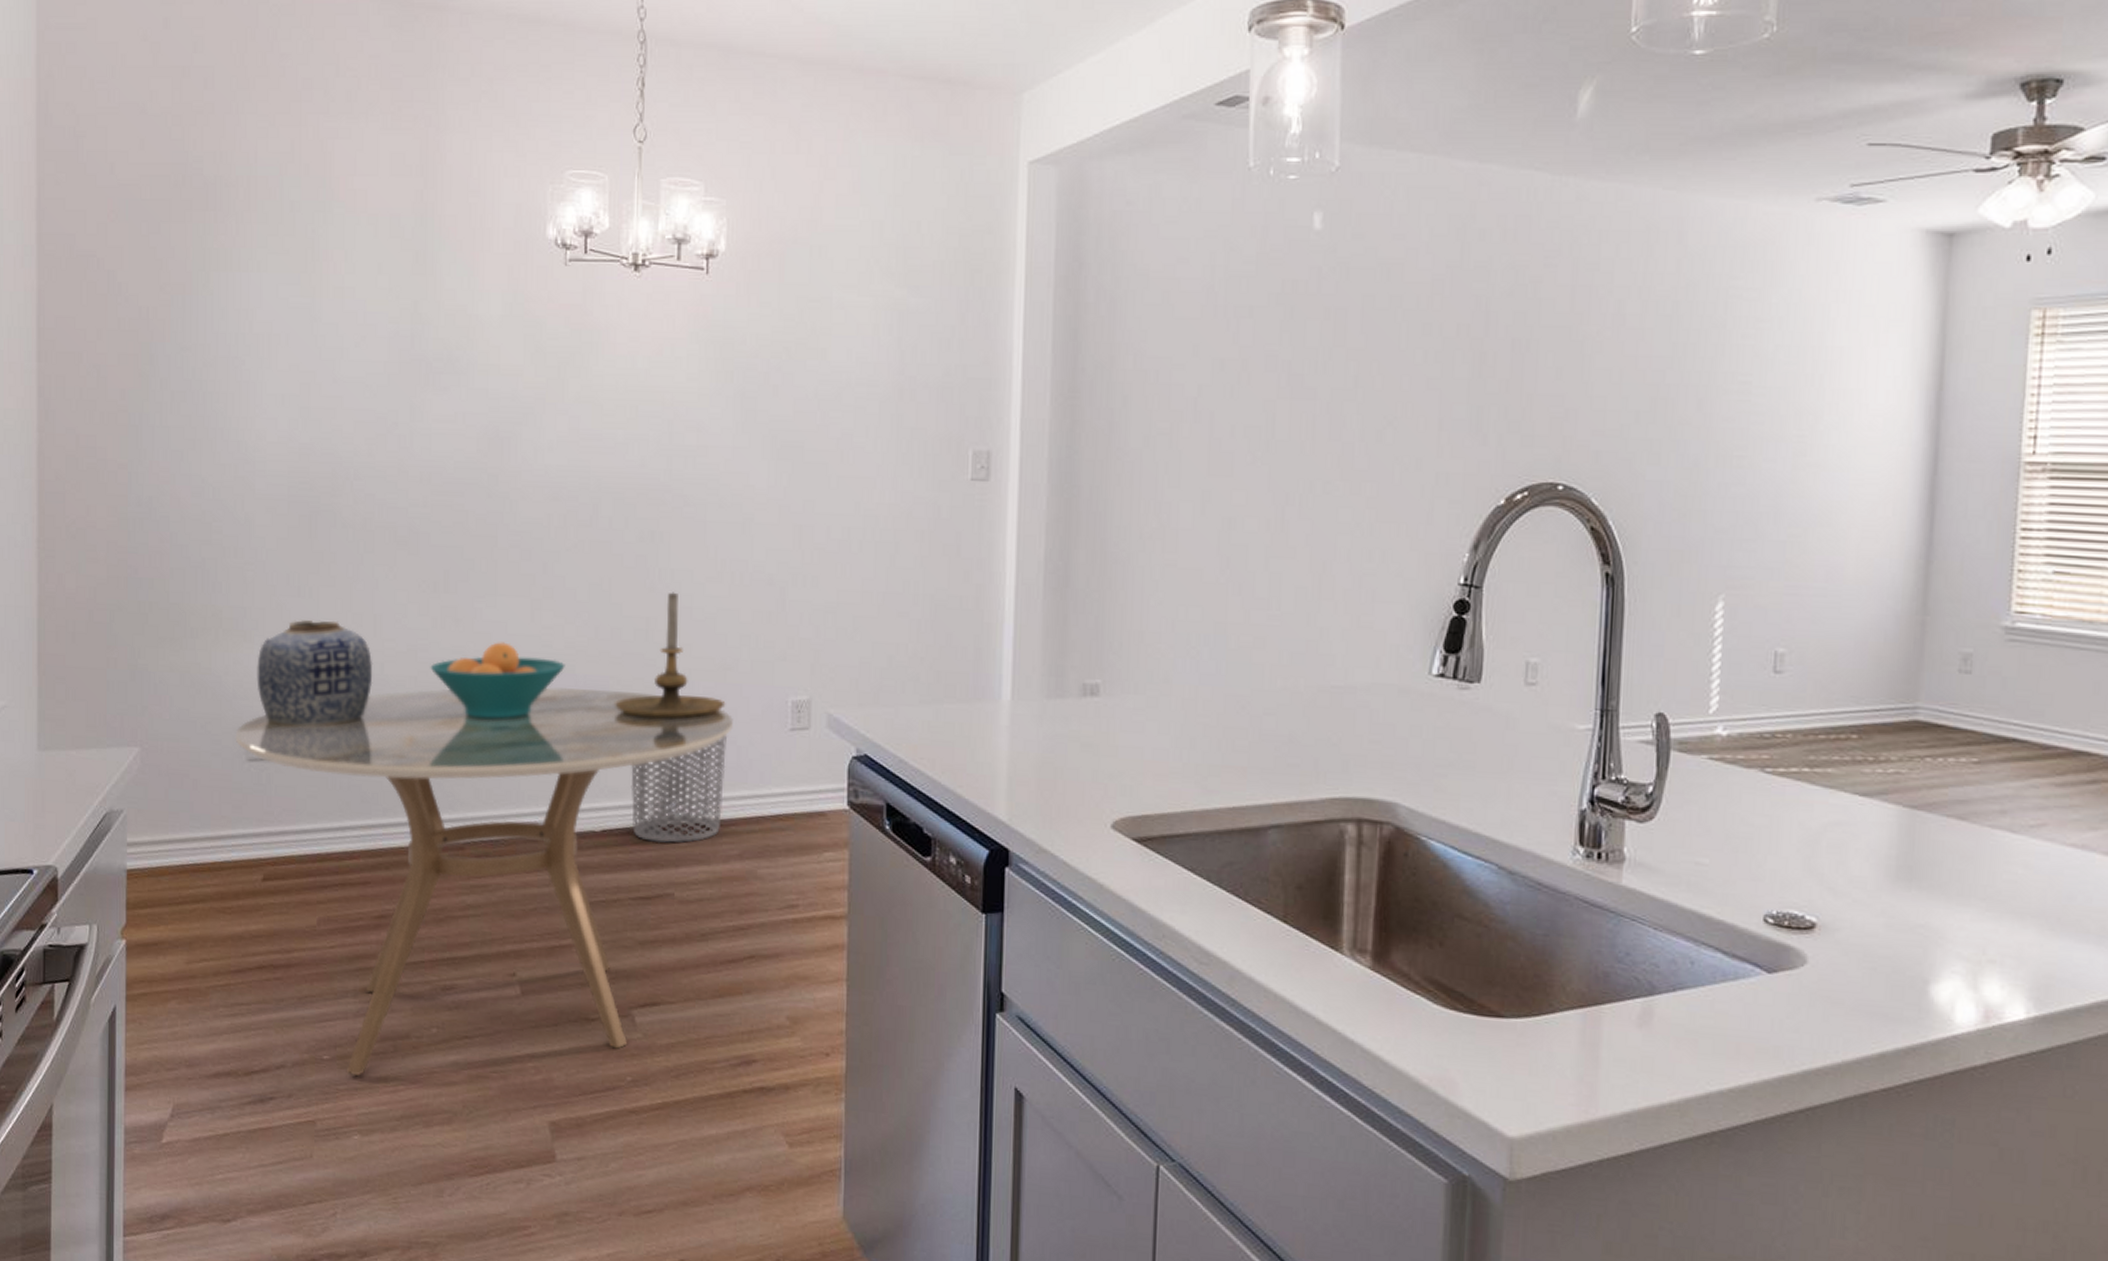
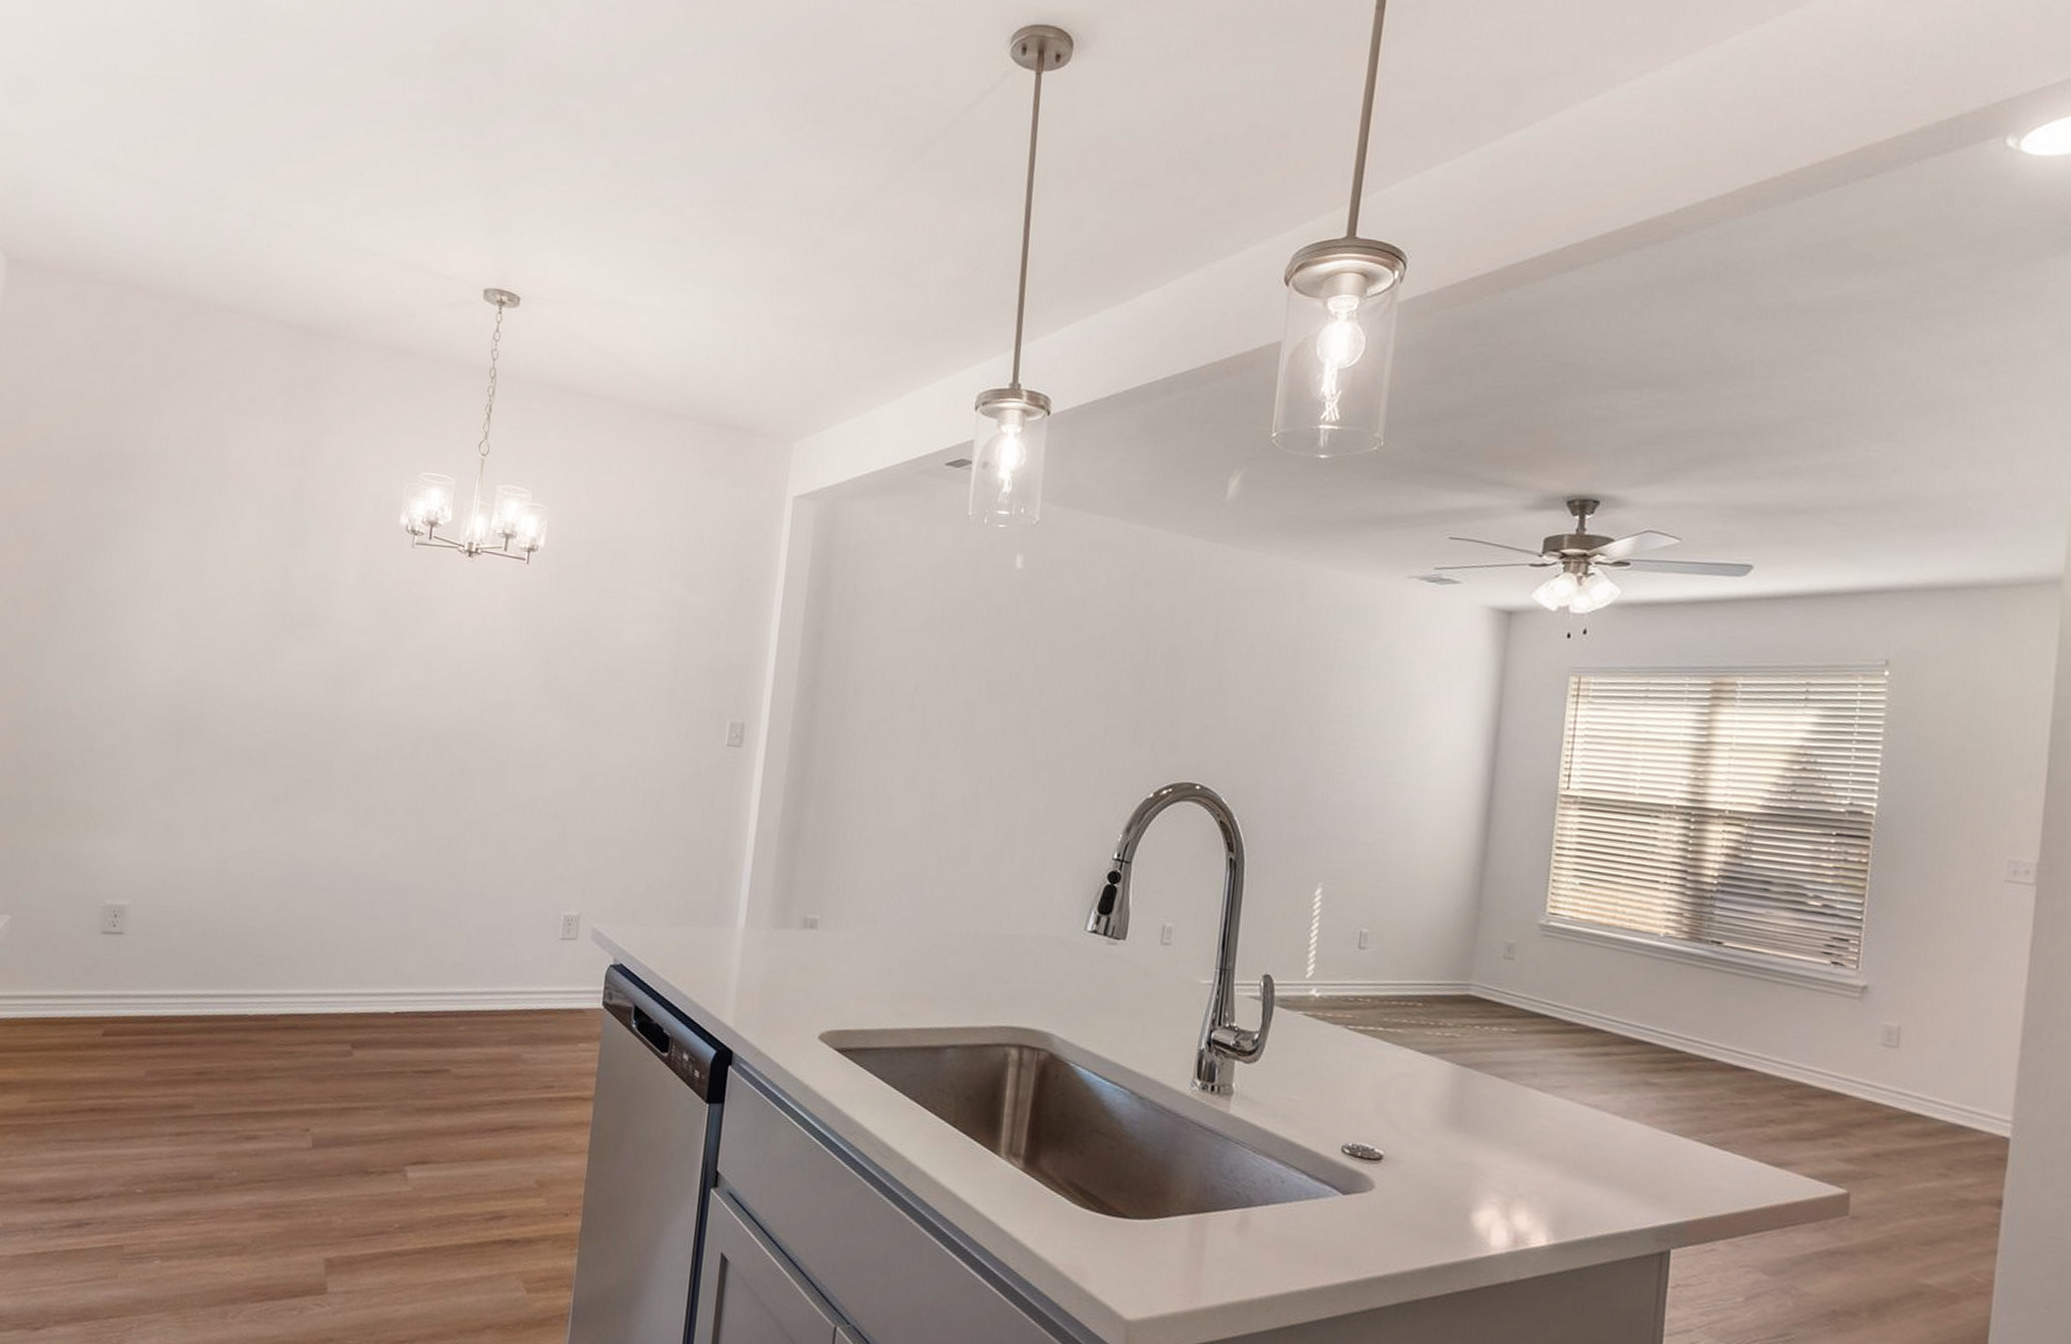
dining table: present [235,687,733,1075] -> none [93,884,514,1208]
vase: present [257,619,373,727] -> none [117,818,218,909]
fruit bowl: present [430,642,565,720] -> none [265,849,379,914]
candle holder: present [615,592,726,718] -> none [417,818,509,923]
waste bin: present [630,734,728,844] -> none [421,939,509,1028]

